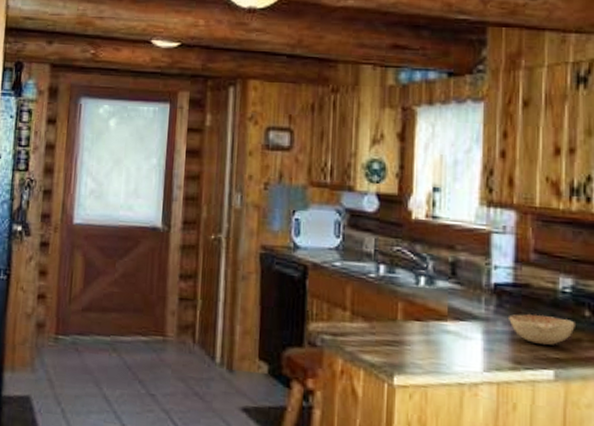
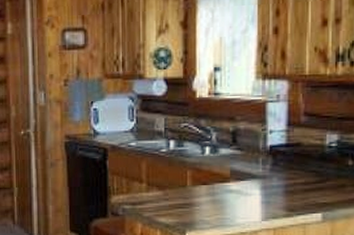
decorative bowl: present [509,314,575,345] -> none [283,169,340,193]

